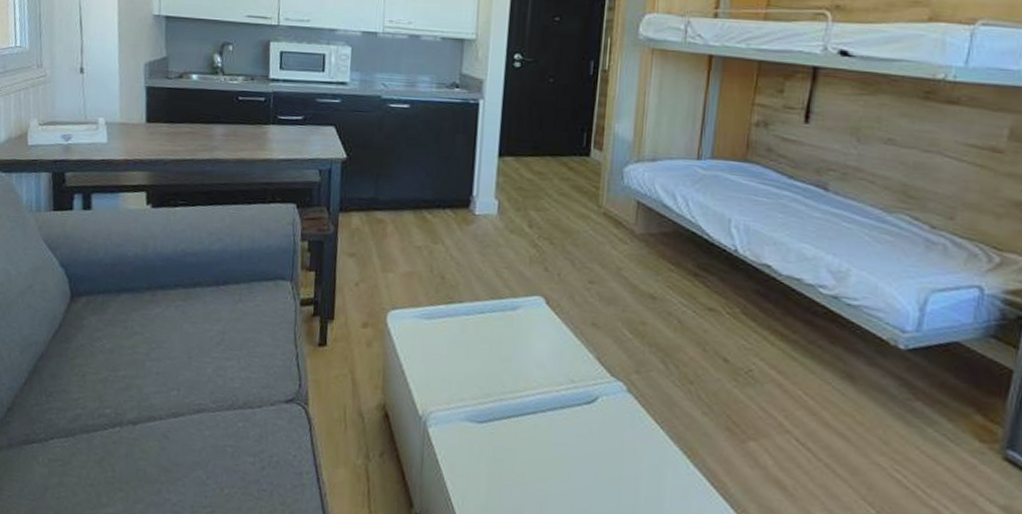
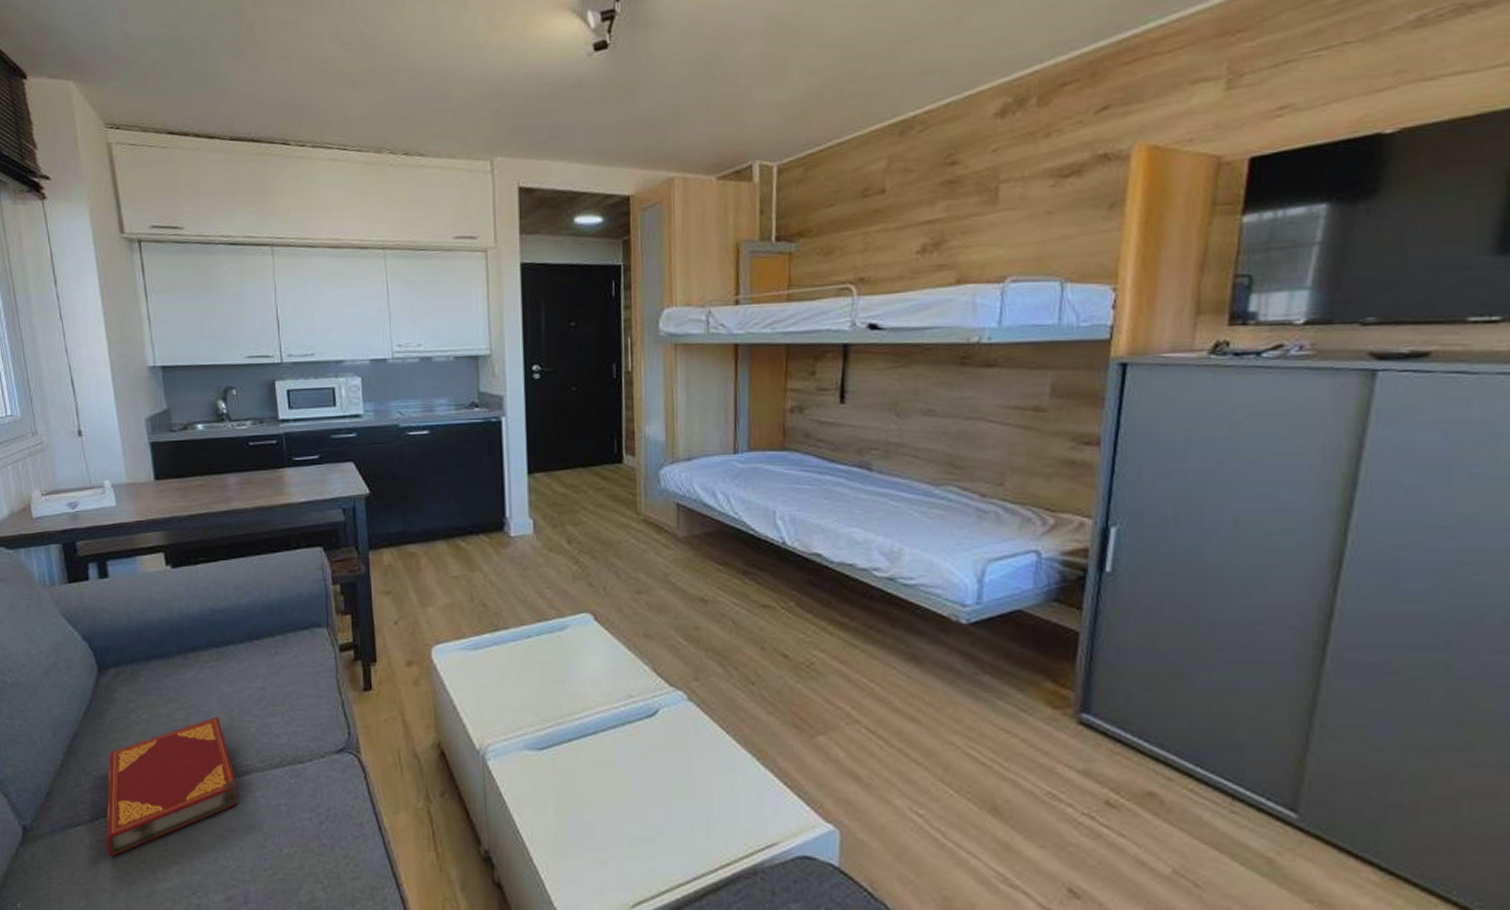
hardback book: none [57,354,188,477] -> present [106,717,238,857]

